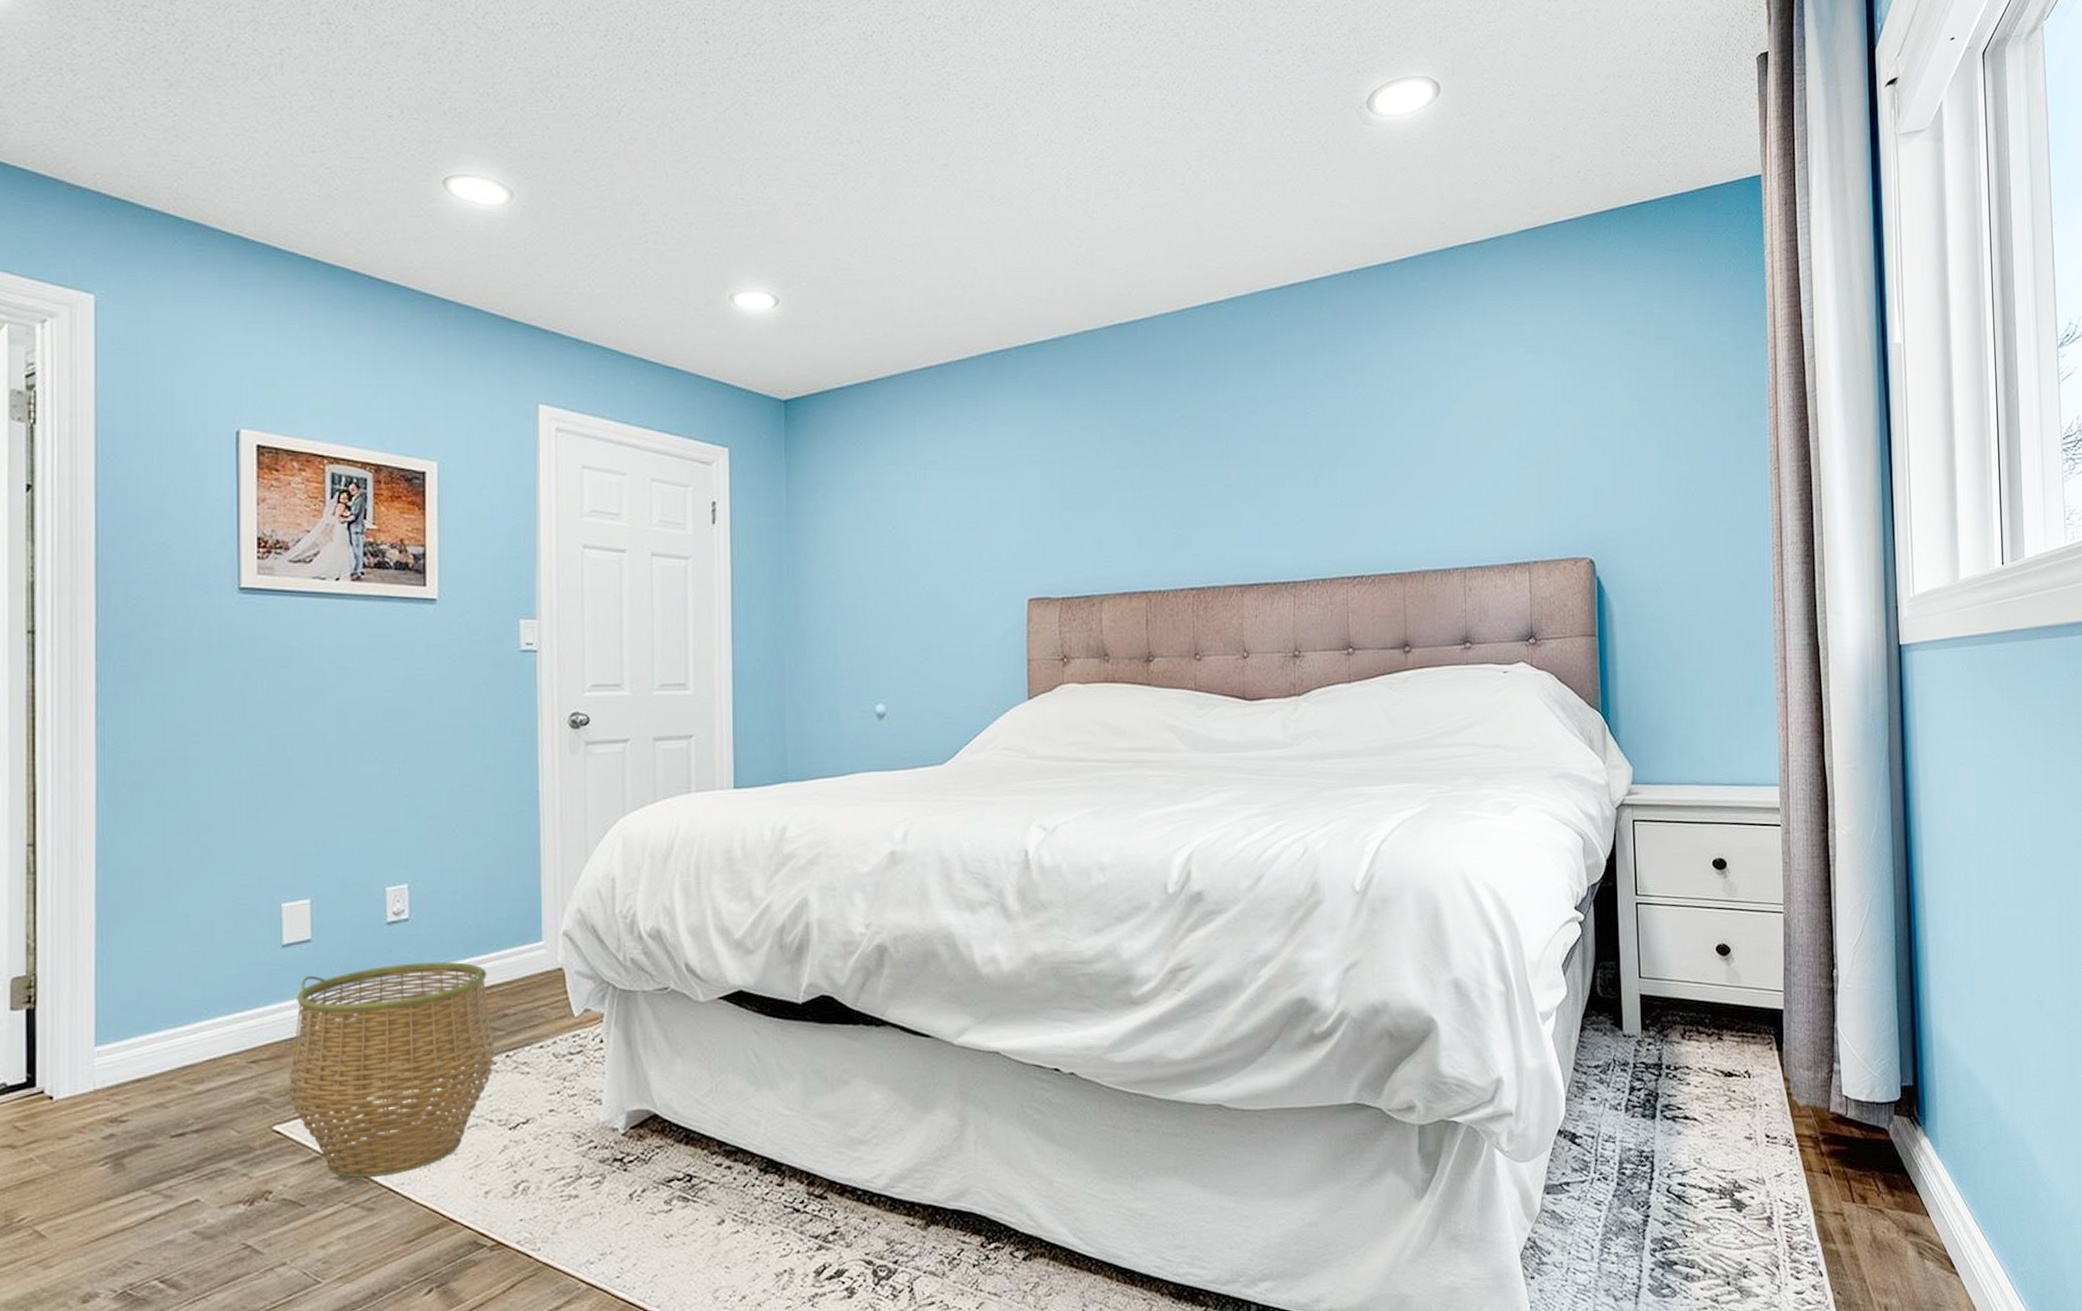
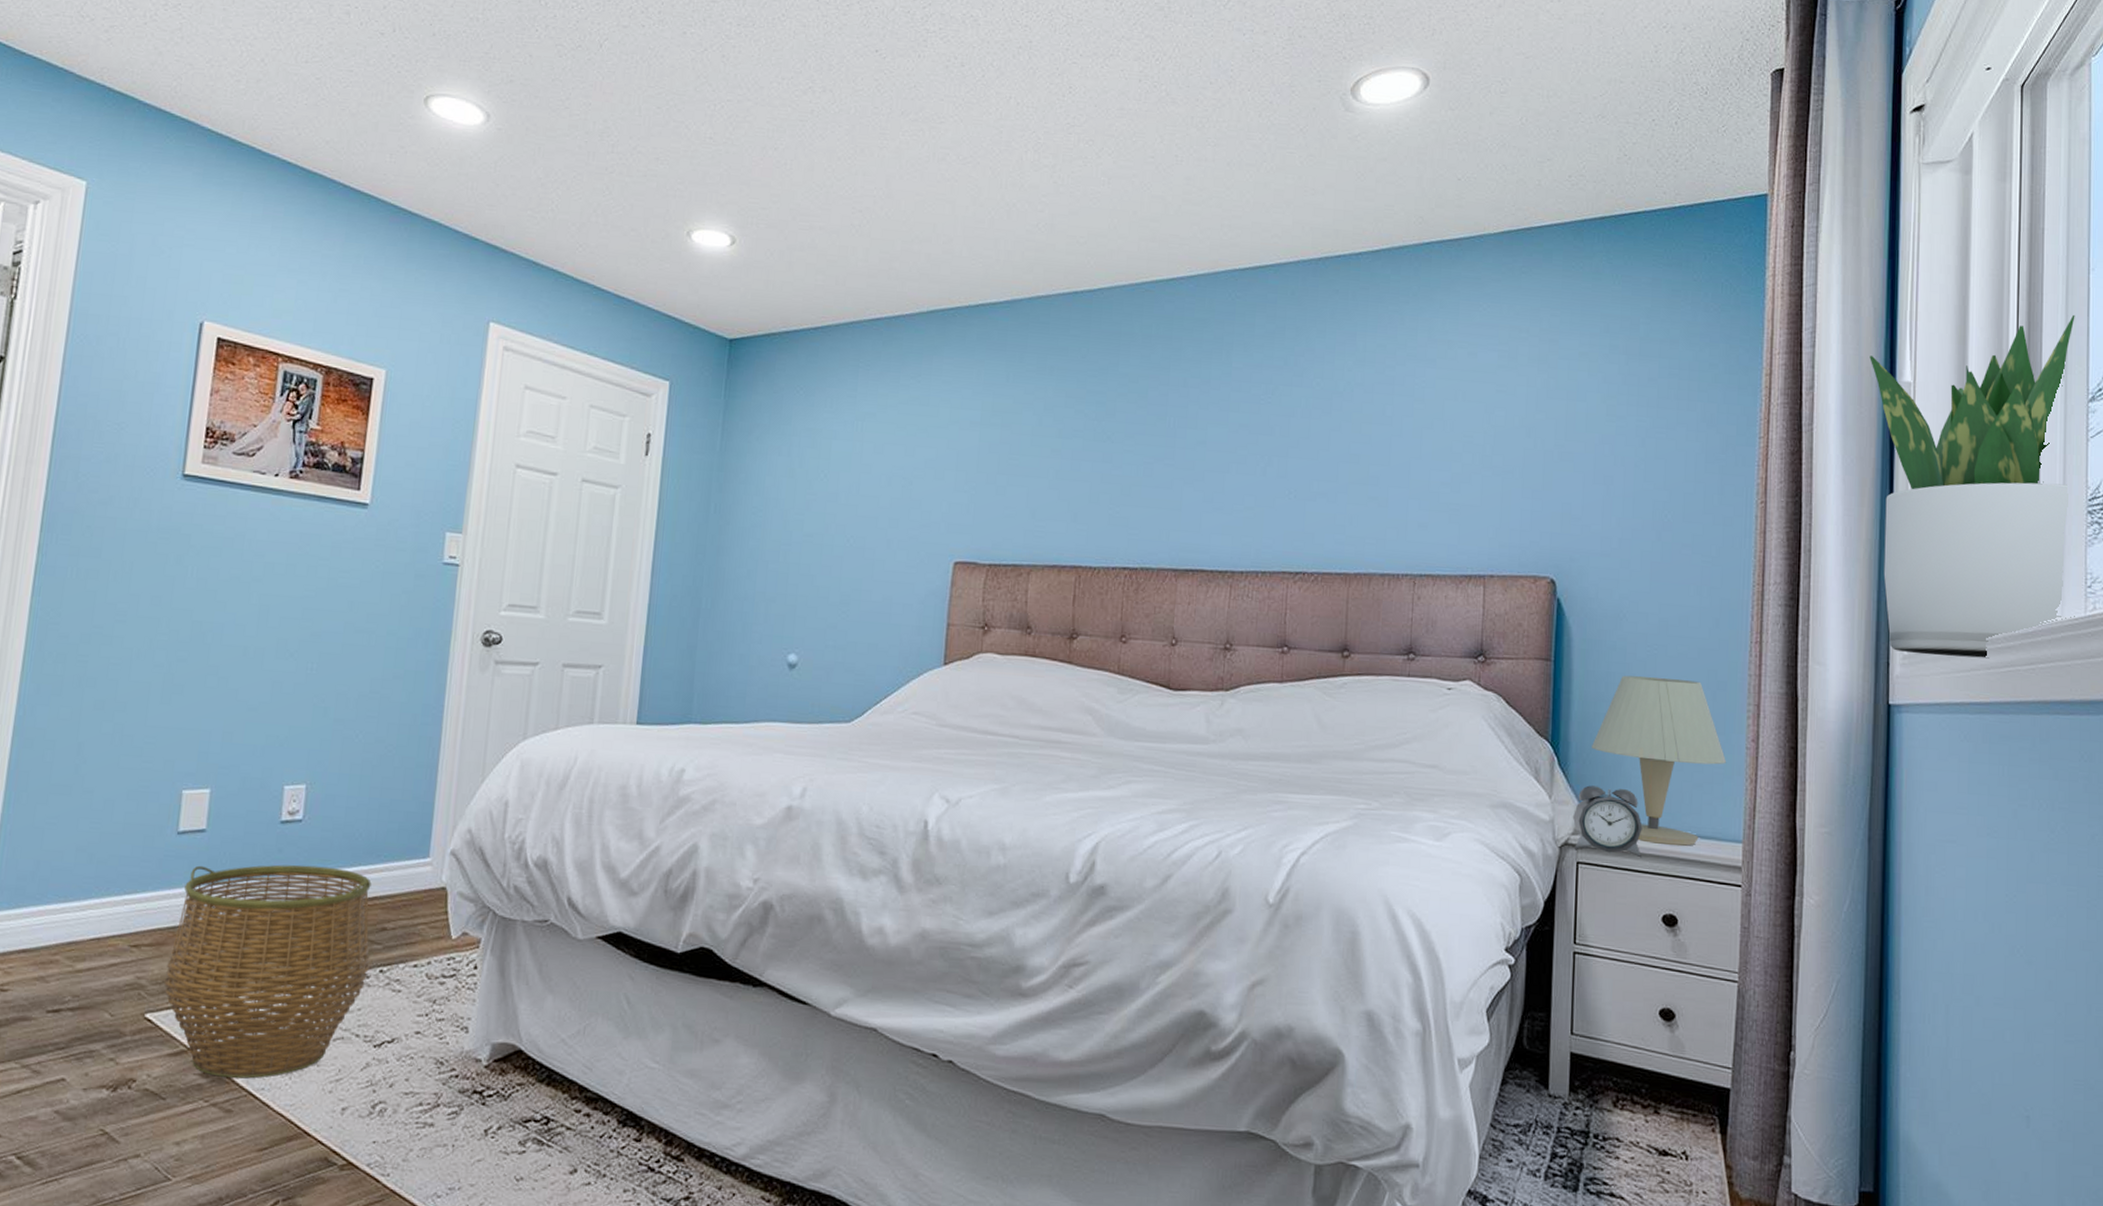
alarm clock: none [1626,748,1690,810] -> present [1573,785,1643,858]
table lamp: none [1638,641,1760,795] -> present [1592,675,1727,846]
planter: none [1863,266,2057,596] -> present [1870,314,2075,659]

